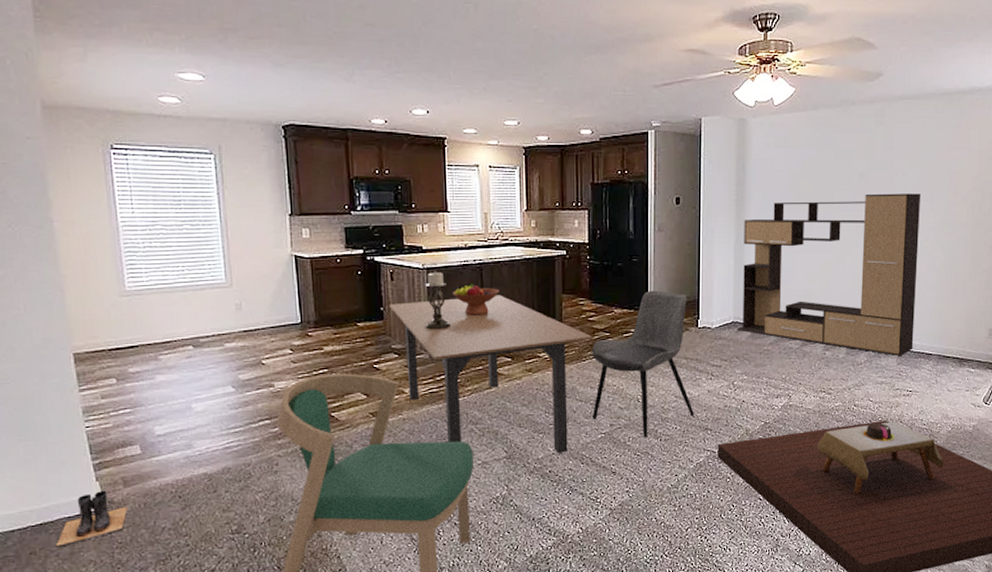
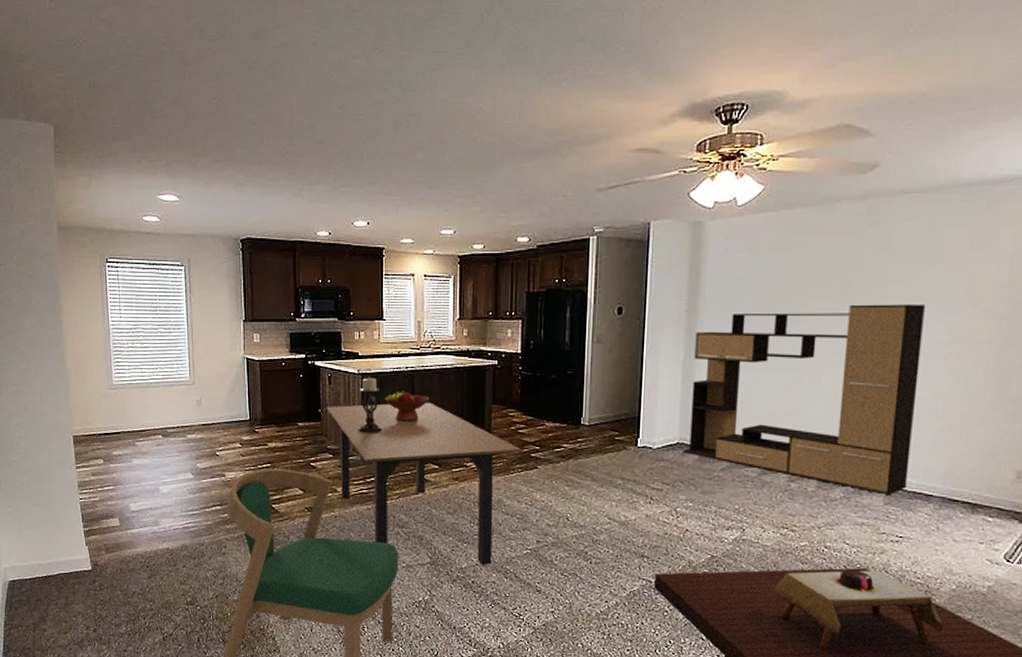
boots: present [55,490,129,547] -> none [55,553,109,598]
dining chair: present [592,290,695,438] -> none [518,405,630,558]

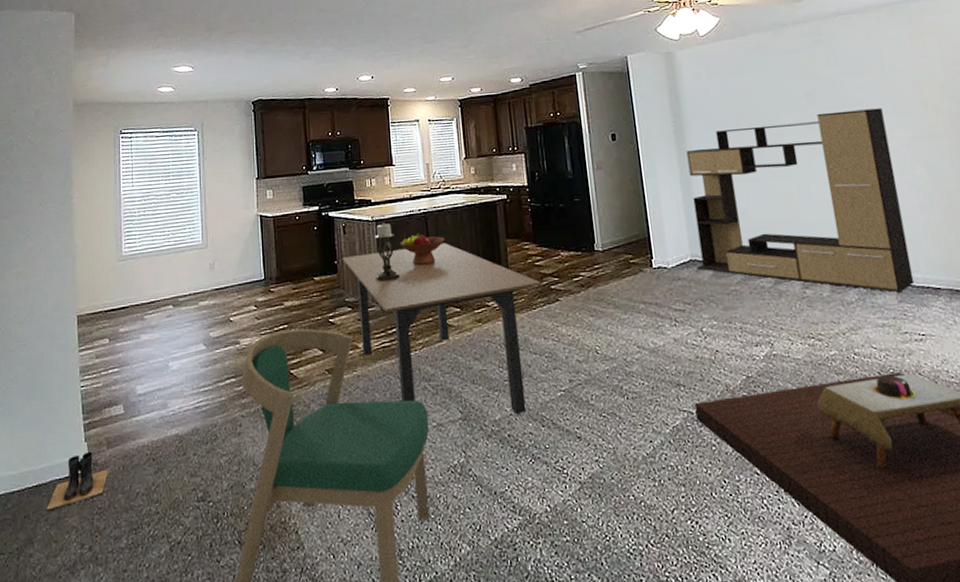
boots: none [55,553,109,598] -> present [46,451,109,511]

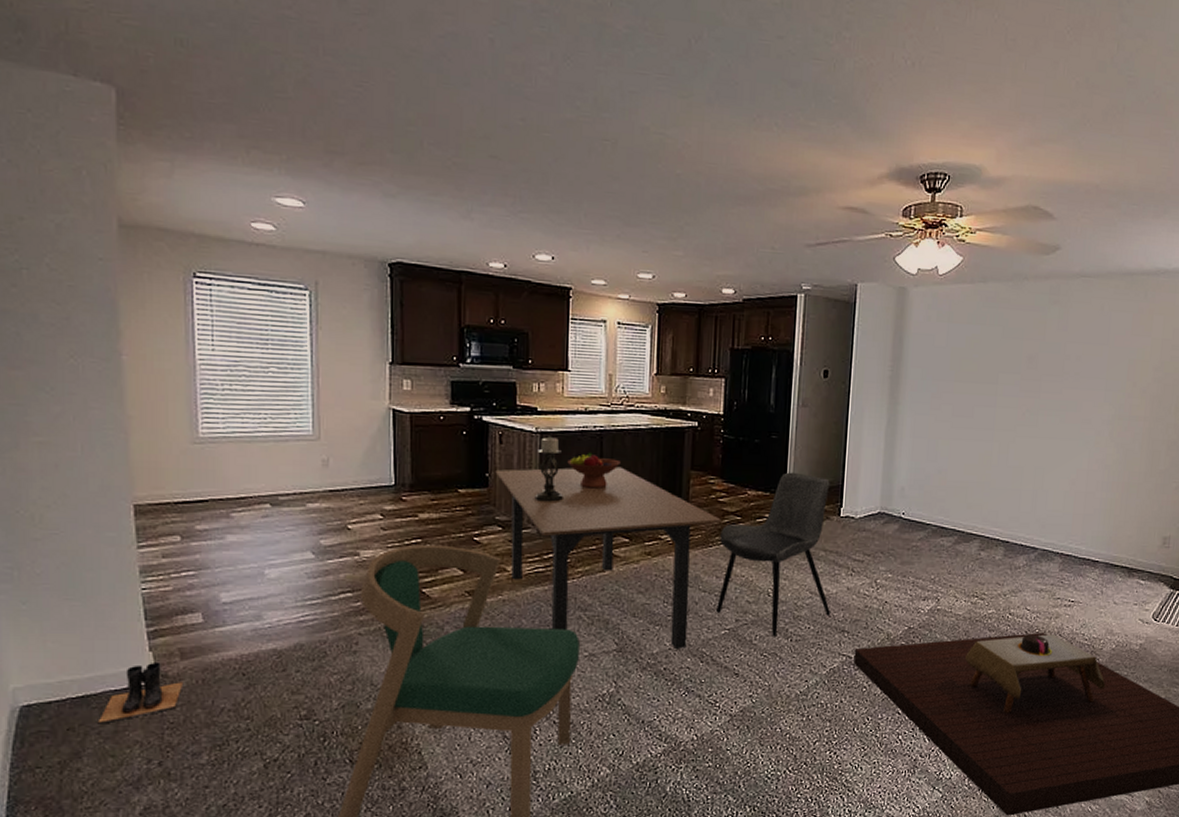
dining chair: none [541,230,663,396] -> present [716,472,832,637]
media console: present [686,108,915,293] -> none [884,379,1096,562]

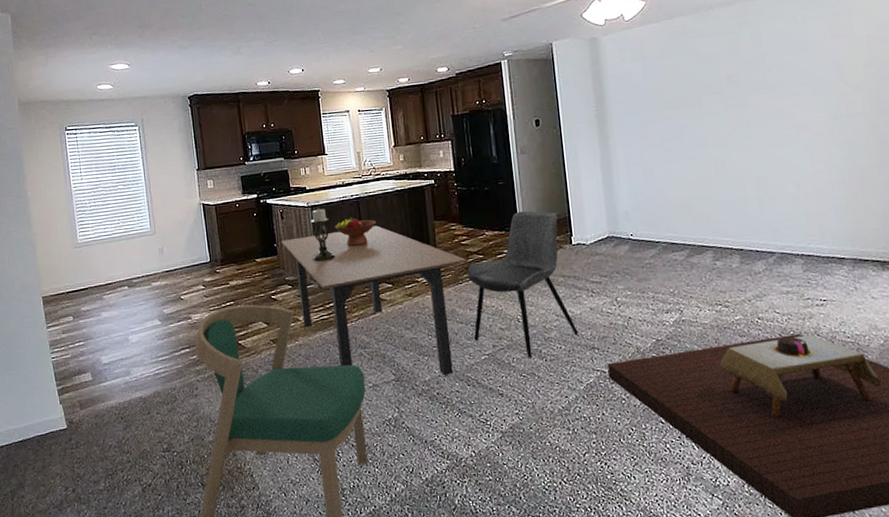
boots: present [97,661,184,724] -> none [32,412,84,461]

